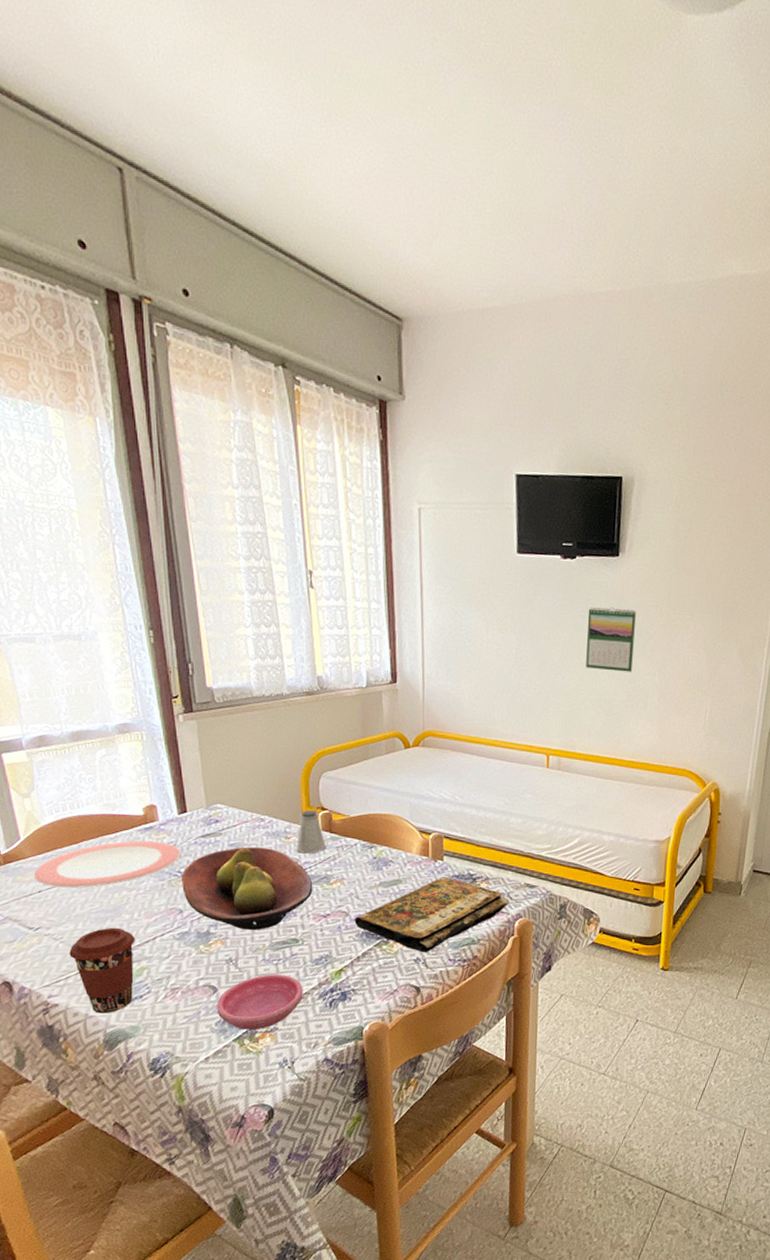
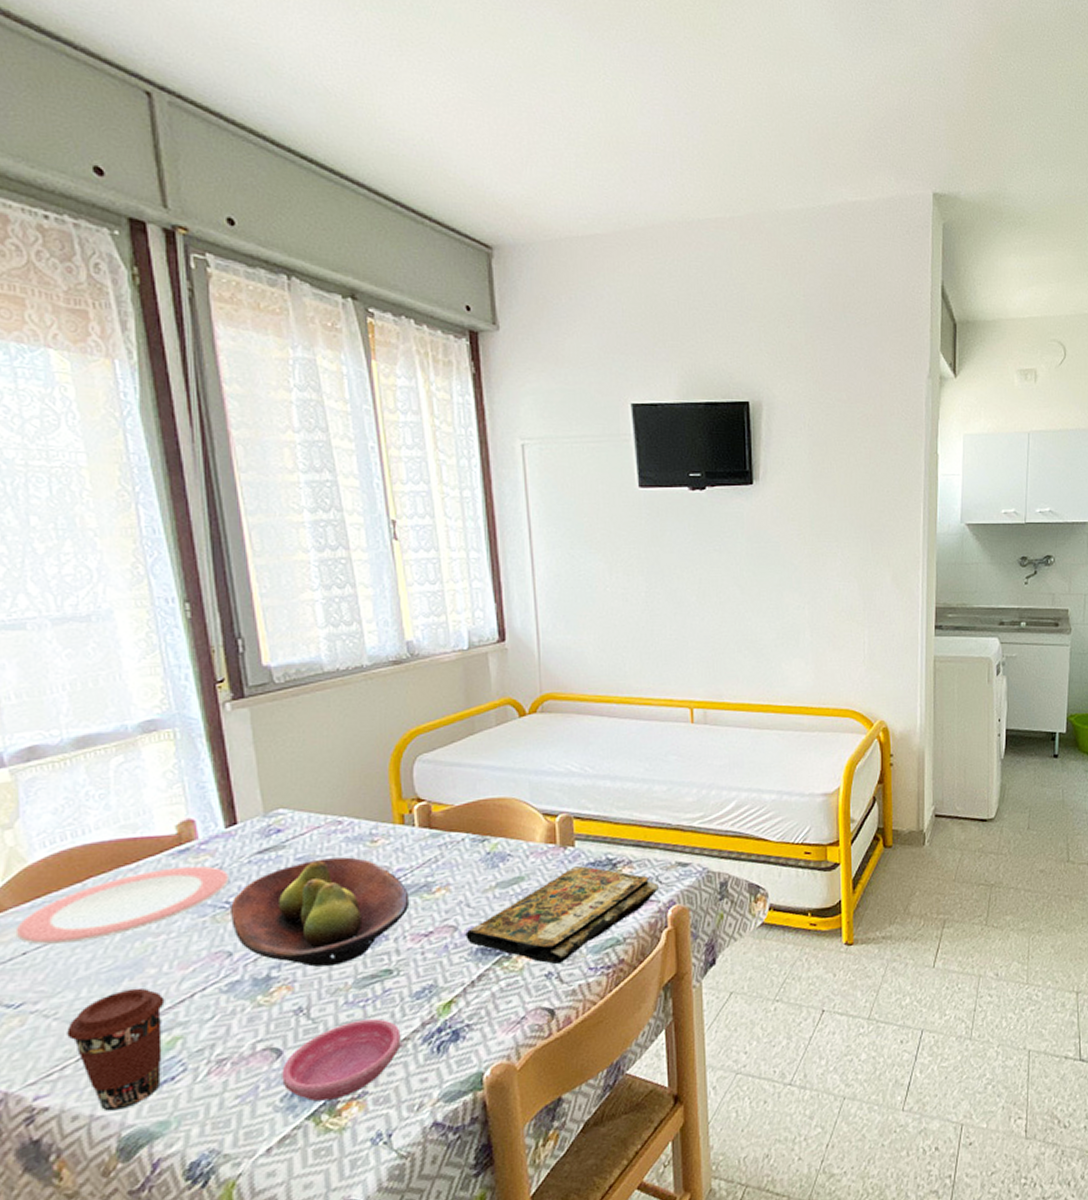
saltshaker: present [296,810,327,854] -> none [386,803,426,859]
calendar: present [586,607,636,672] -> none [724,539,778,608]

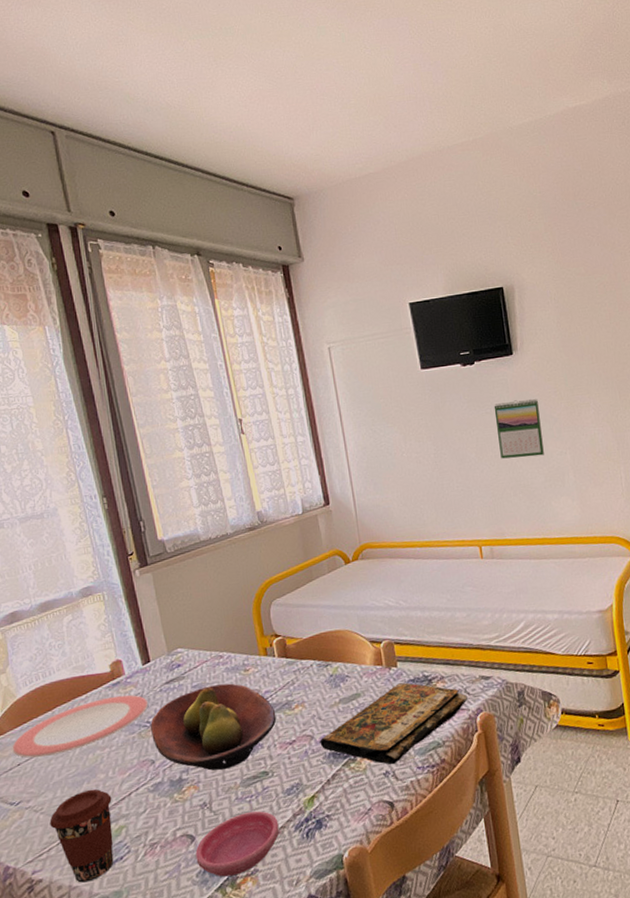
calendar: none [724,539,778,608] -> present [494,399,544,459]

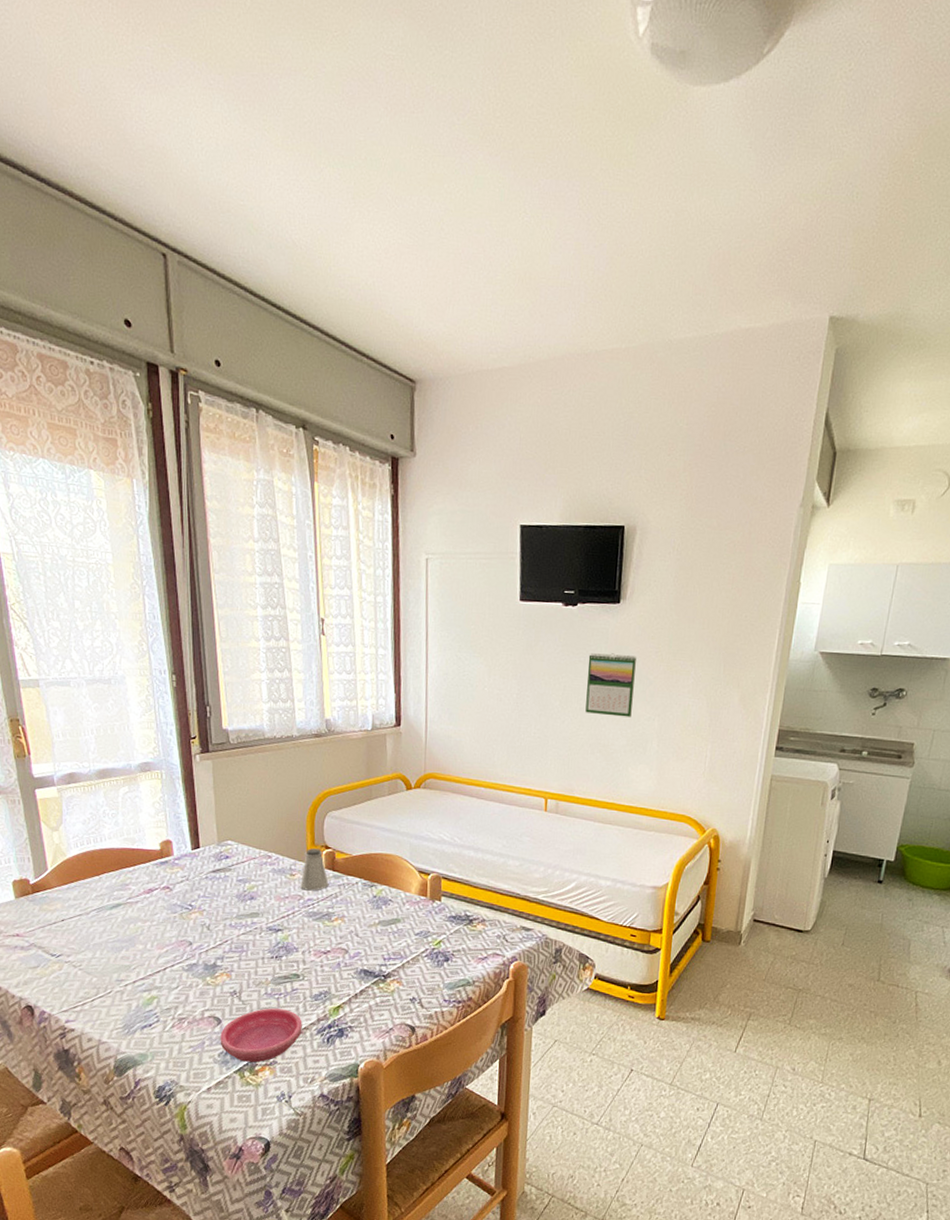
plate: present [12,695,149,758] -> none [58,874,193,918]
coffee cup: present [49,789,114,883] -> none [86,956,147,1040]
fruit bowl: present [150,683,277,771] -> none [191,882,315,964]
saltshaker: none [255,639,285,683] -> present [300,848,329,891]
book: present [320,683,468,765] -> none [353,917,505,992]

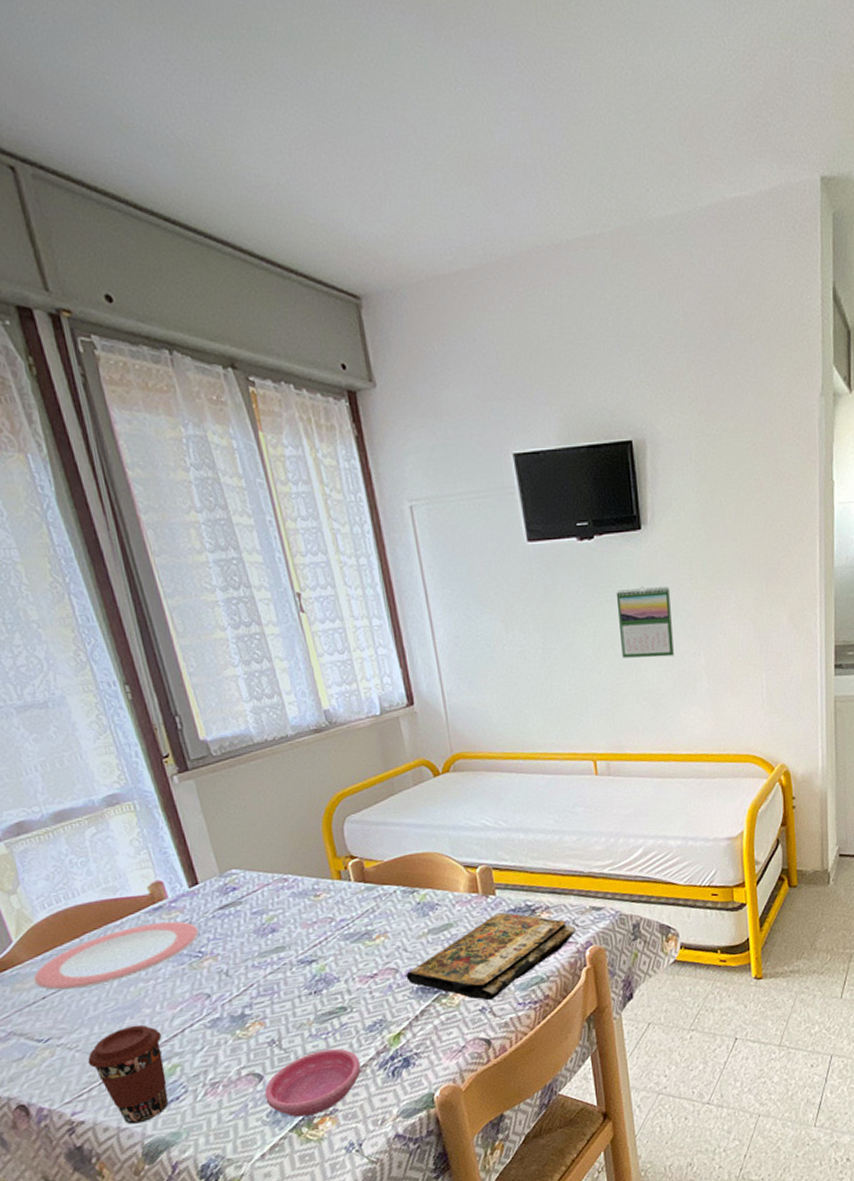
plate: none [58,874,193,918] -> present [33,921,200,991]
coffee cup: none [86,956,147,1040] -> present [87,1024,169,1124]
saltshaker: present [300,848,329,891] -> none [326,861,363,911]
book: none [353,917,505,992] -> present [406,912,576,1000]

